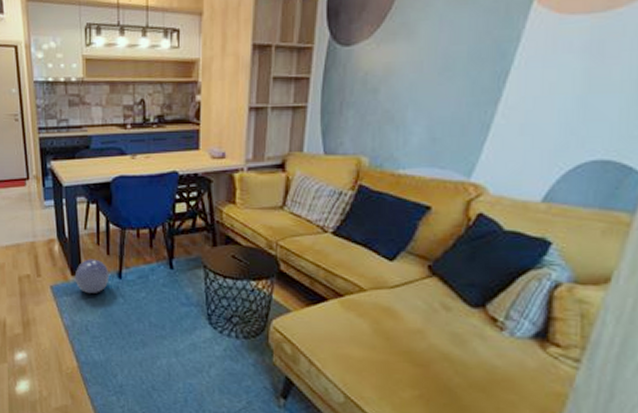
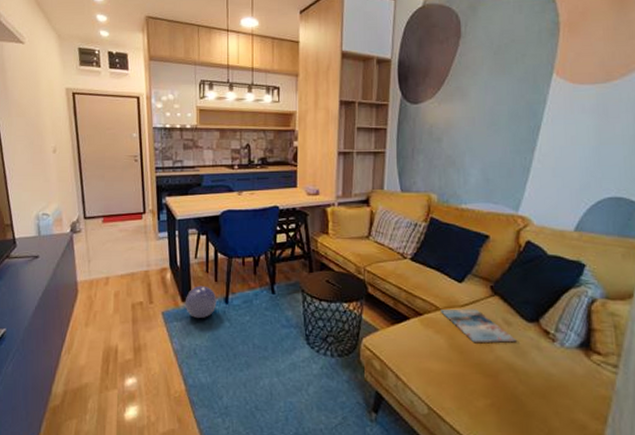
magazine: none [365,290,456,330] -> present [441,308,517,343]

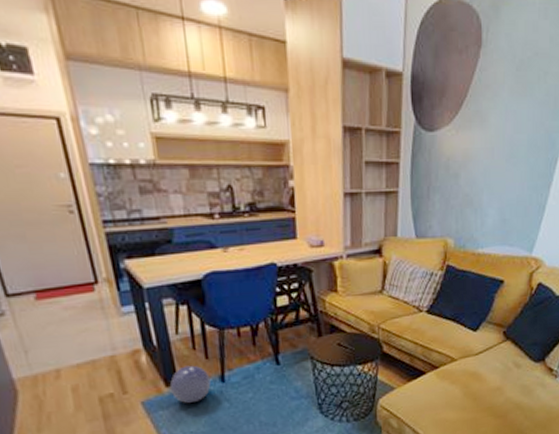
magazine: present [441,308,517,343] -> none [456,355,525,388]

